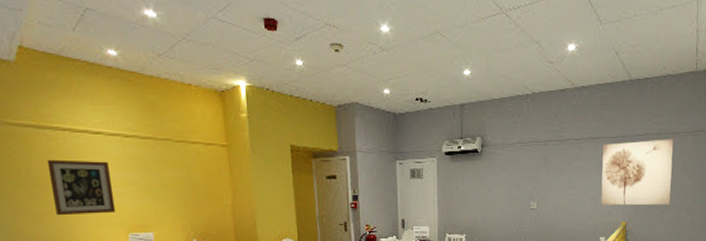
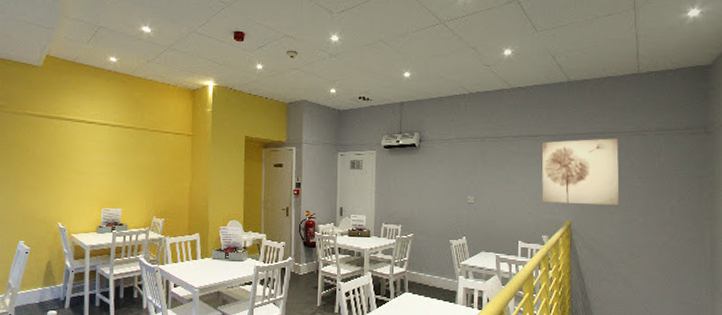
wall art: present [46,159,116,216] -> none [48,143,96,191]

